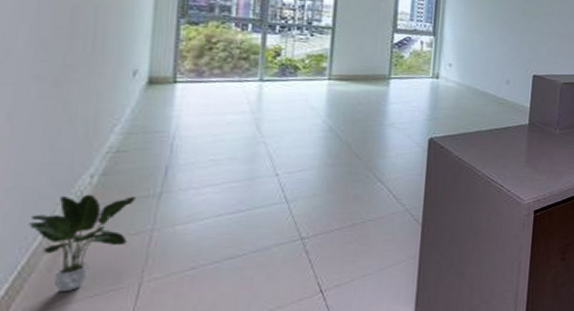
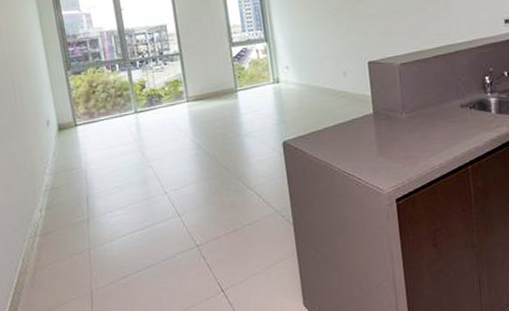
potted plant: present [27,194,137,291] -> none [11,224,75,301]

